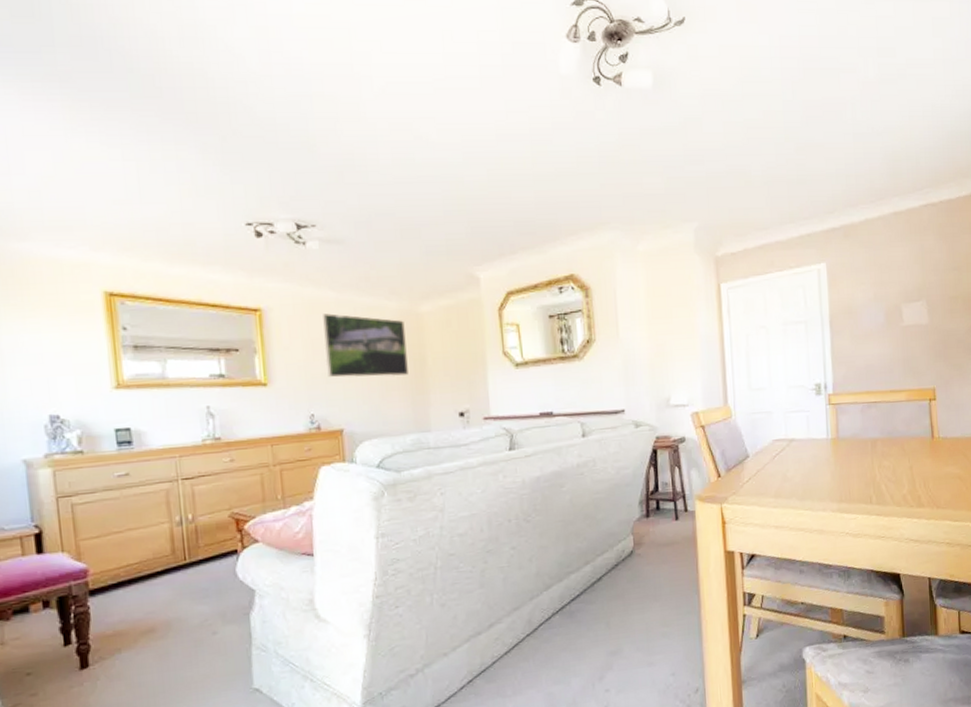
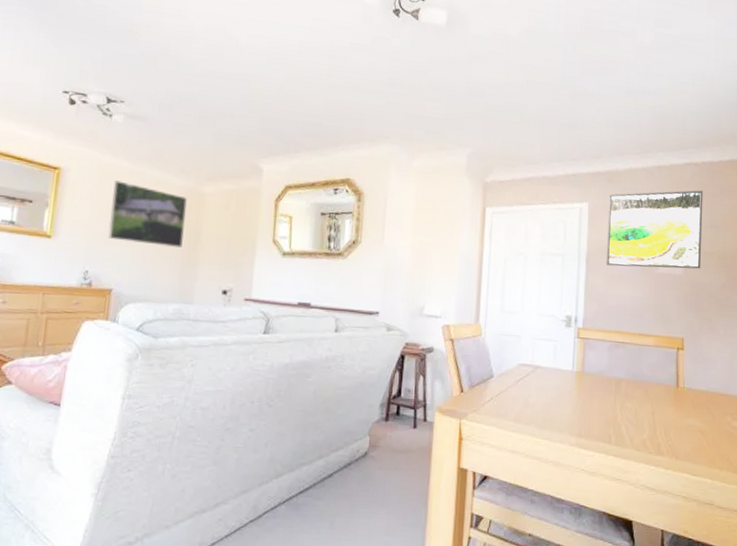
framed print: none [847,232,947,326] -> present [607,190,703,269]

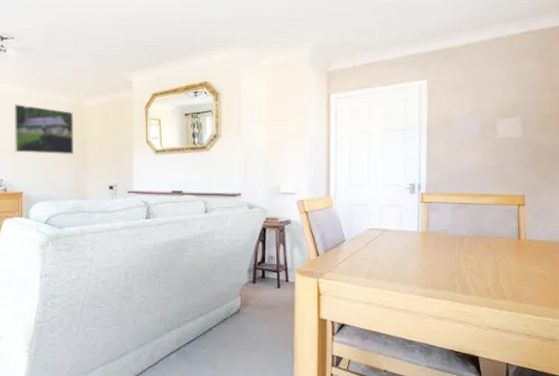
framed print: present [607,190,703,269] -> none [447,56,542,136]

